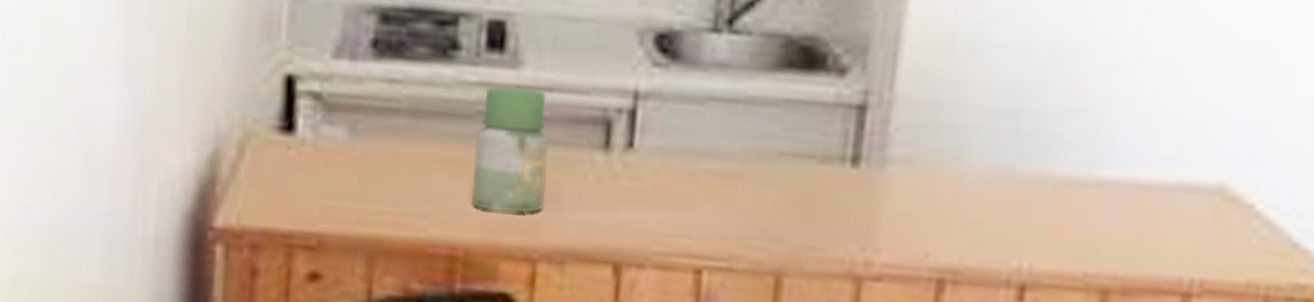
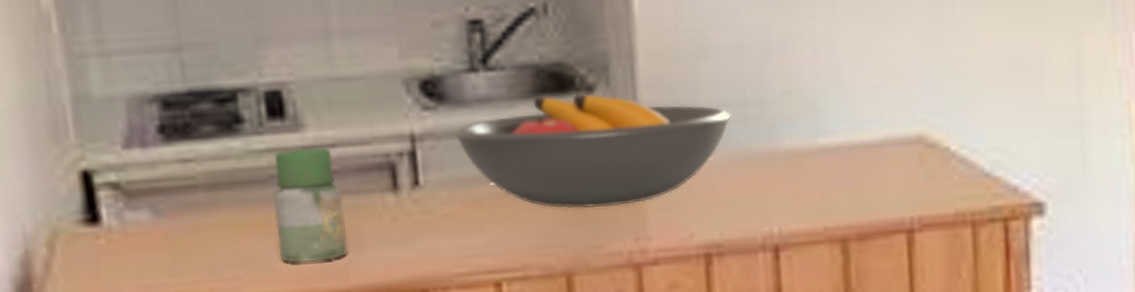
fruit bowl: none [680,70,1000,209] -> present [453,93,731,209]

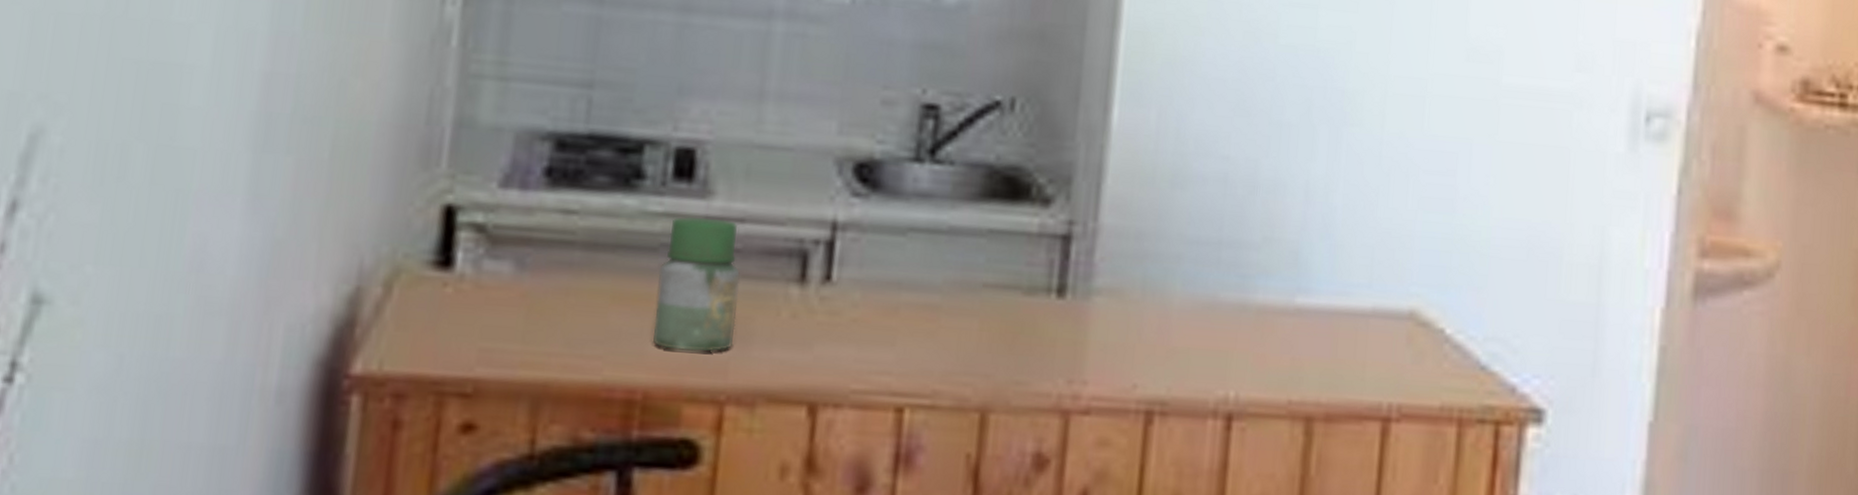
fruit bowl: present [453,93,731,209] -> none [881,200,1202,340]

